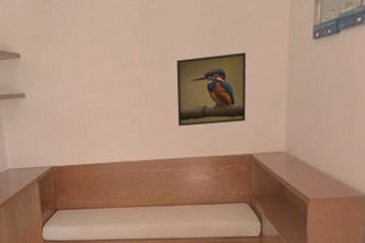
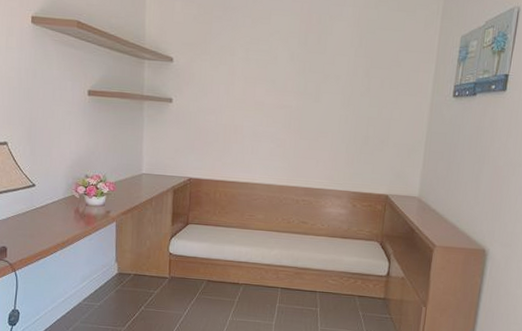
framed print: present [176,52,247,126] -> none [321,93,393,162]

